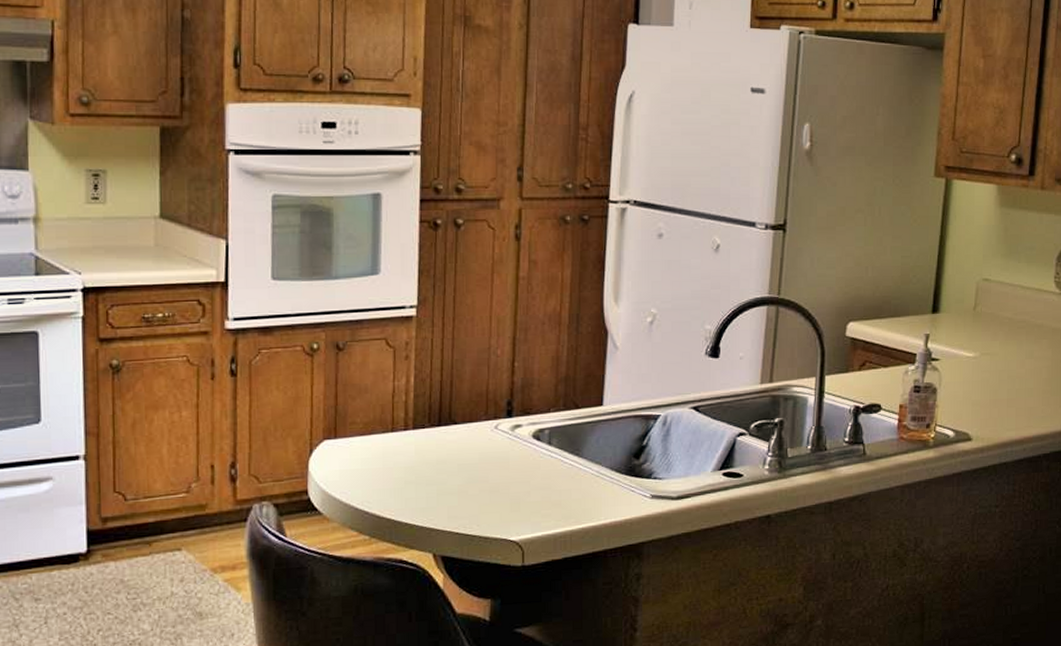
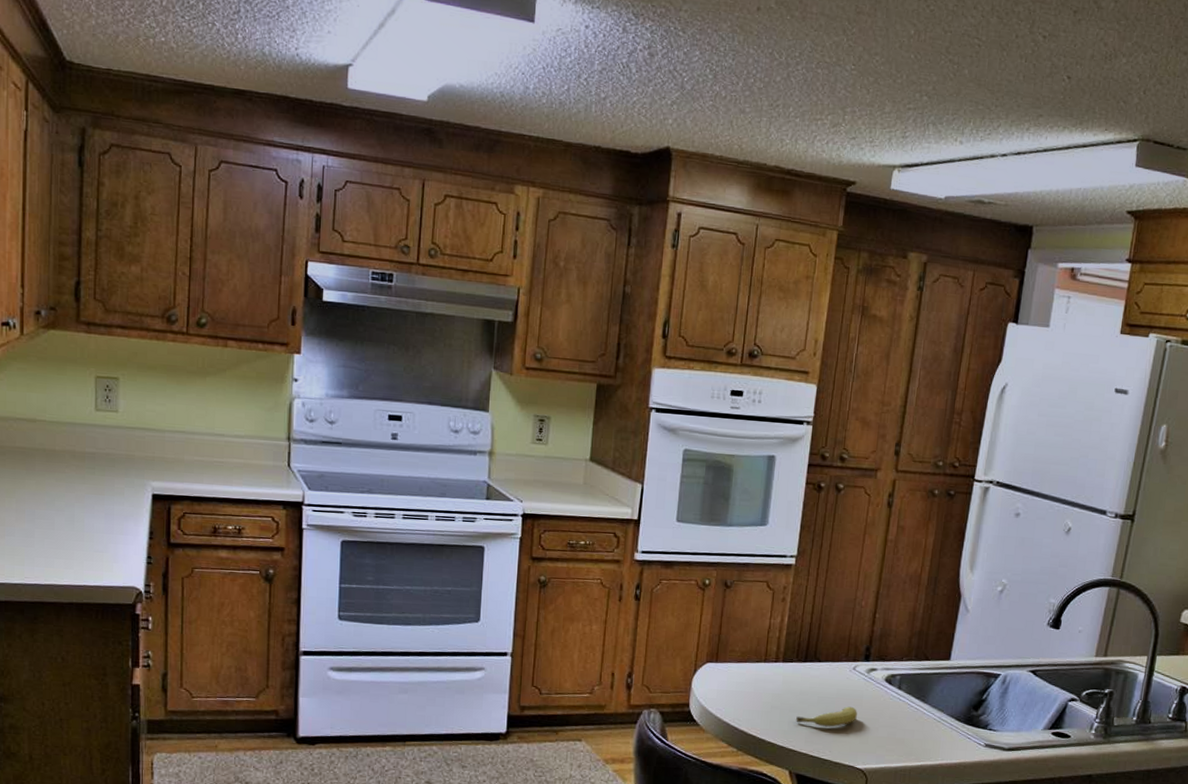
fruit: none [435,471,505,498] -> present [796,706,857,727]

